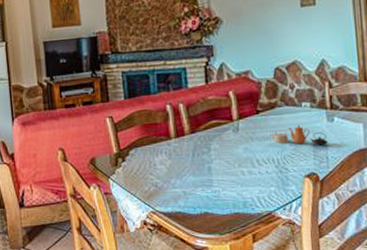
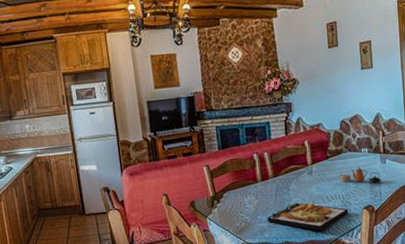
food plate: none [182,165,286,202] -> present [267,202,349,231]

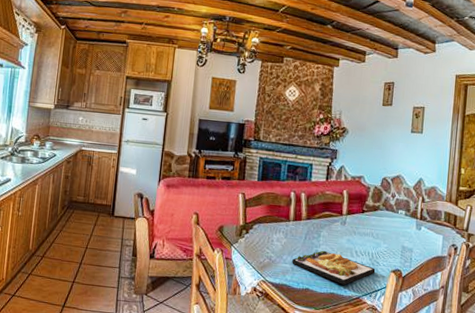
teapot: present [337,167,381,183] -> none [370,227,414,248]

